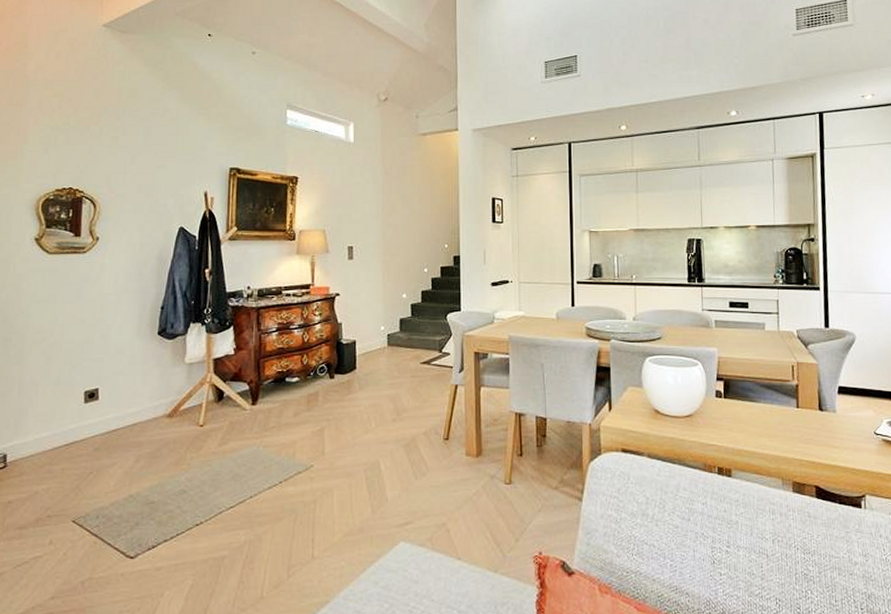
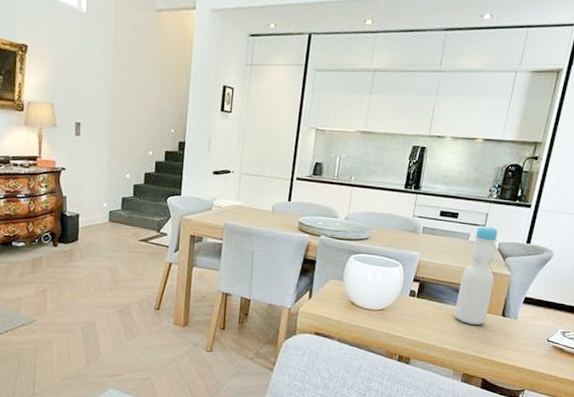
bottle: none [766,312,803,423] -> present [454,225,498,325]

